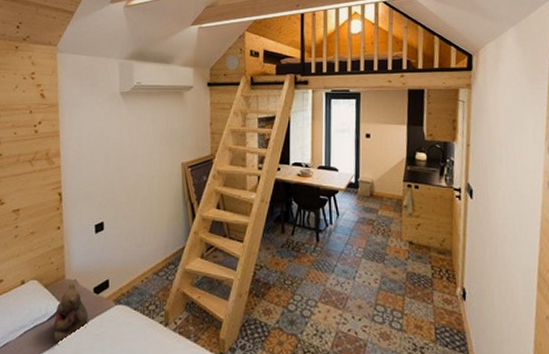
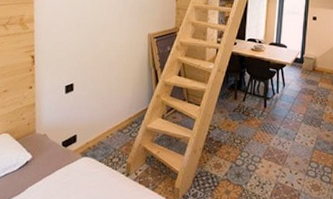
teddy bear: present [53,283,89,345] -> none [23,137,57,191]

